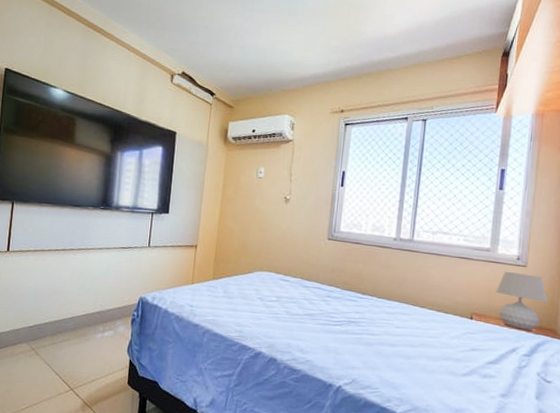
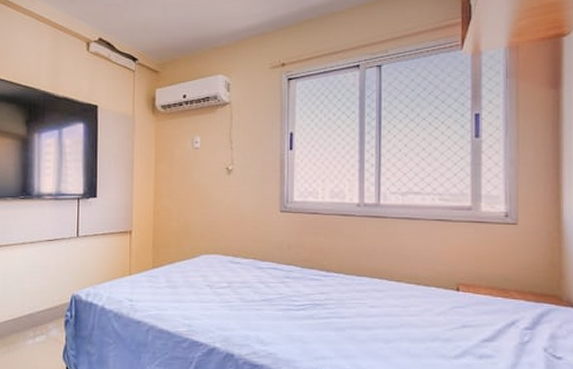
table lamp: present [496,272,547,332] -> none [483,232,547,300]

